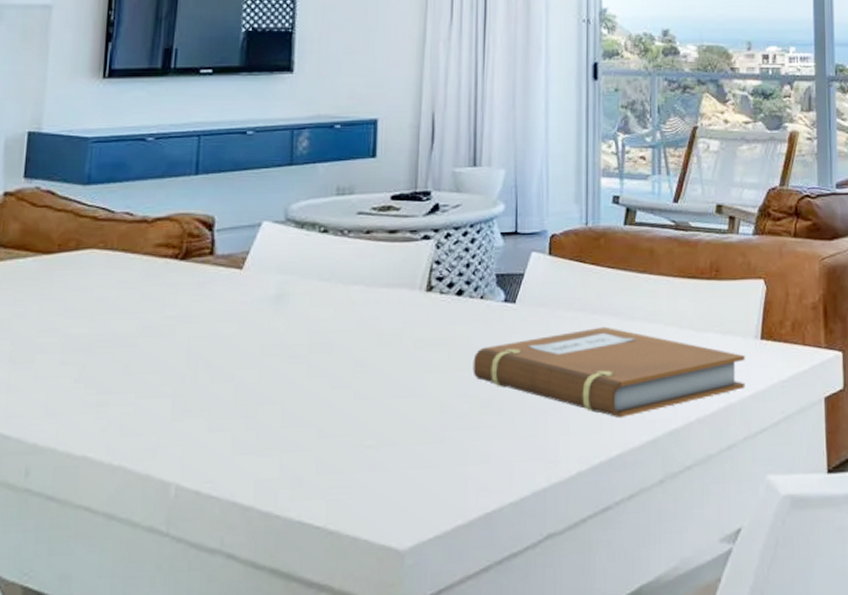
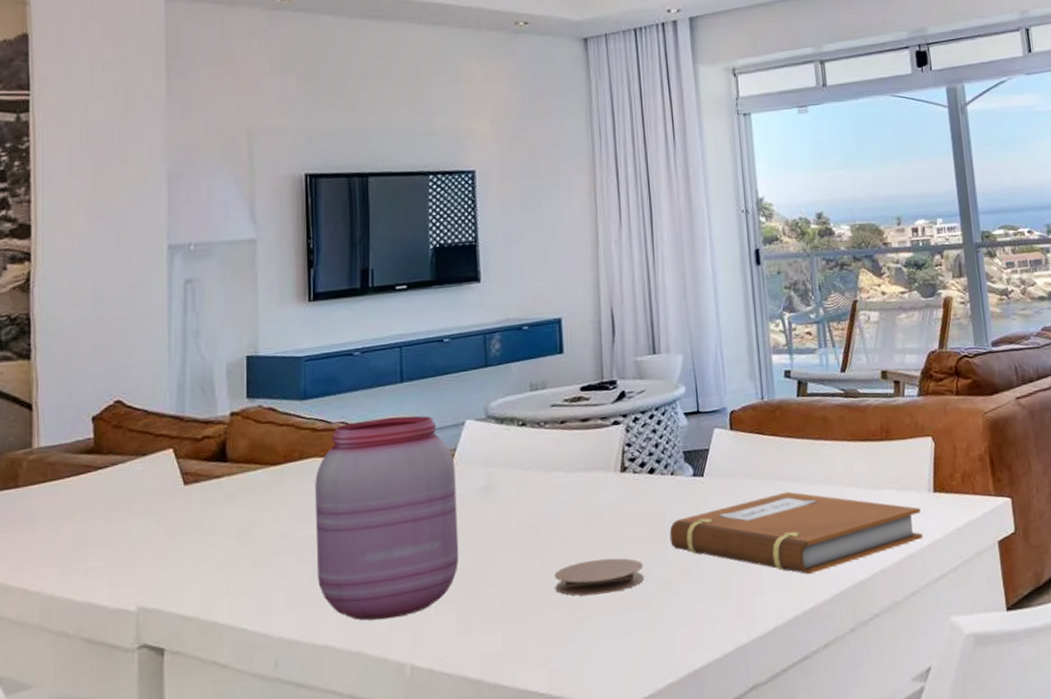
jar: none [82,212,246,433] -> present [315,416,459,621]
coaster: none [343,384,441,423] -> present [554,558,644,596]

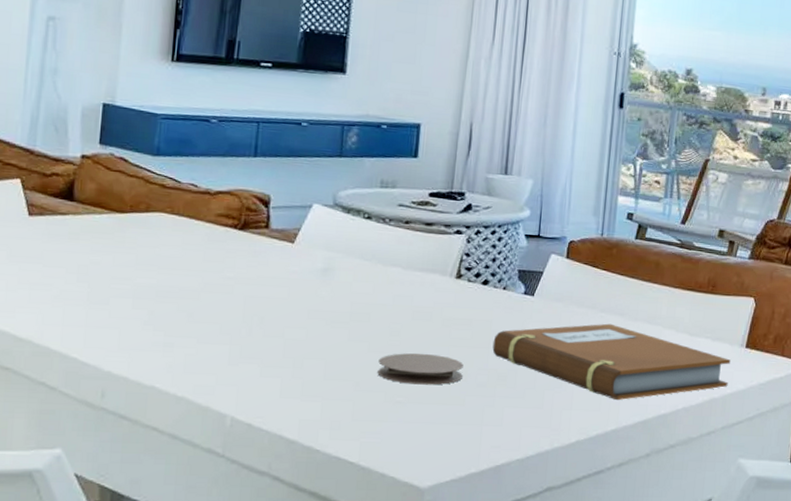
jar: present [315,416,459,621] -> none [151,186,298,373]

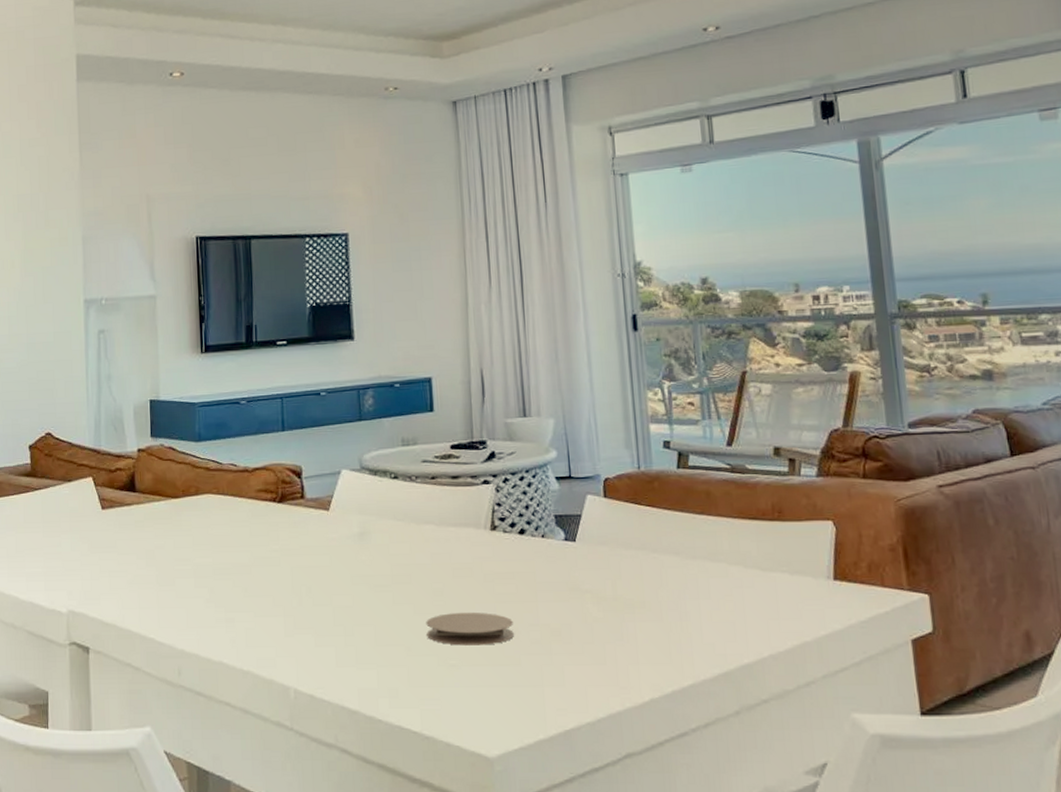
notebook: present [492,323,731,401] -> none [540,564,820,651]

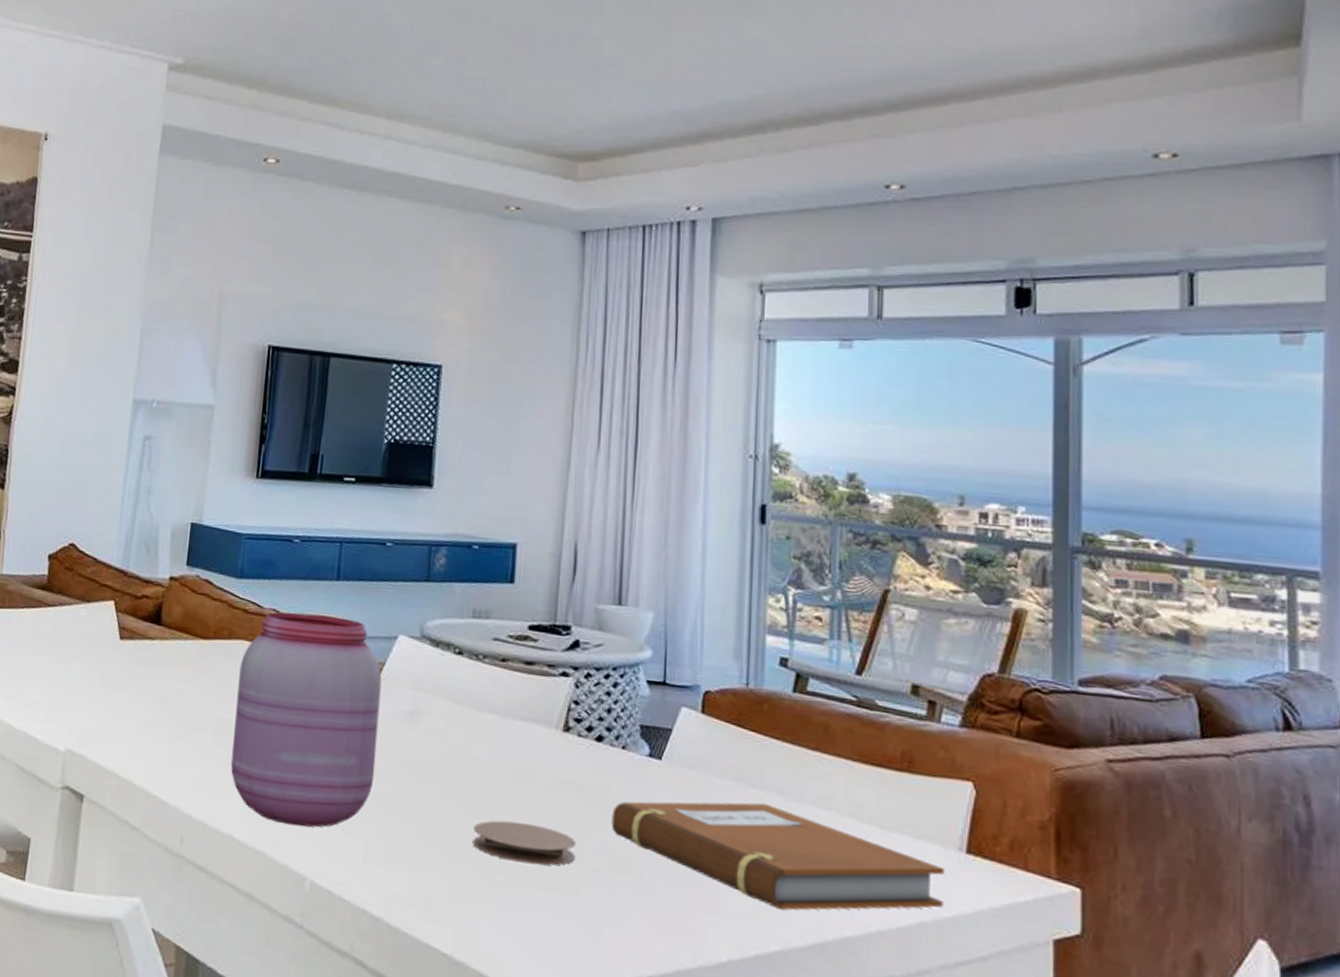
jar: none [209,462,337,645] -> present [230,612,382,828]
notebook: none [540,564,820,651] -> present [611,801,945,911]

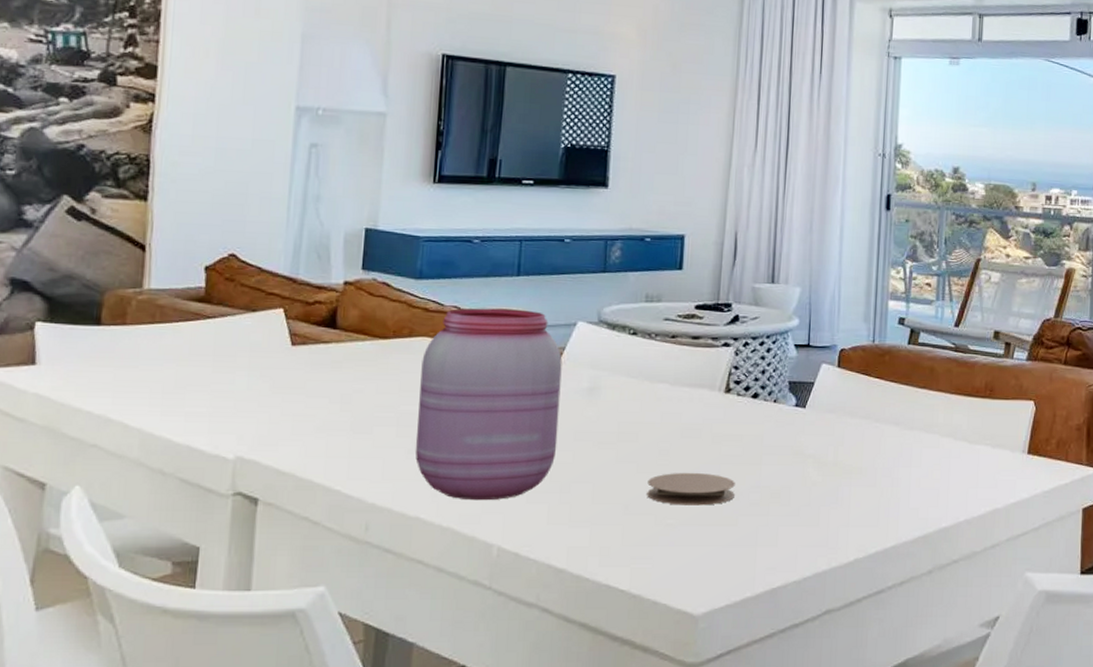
notebook: present [611,801,945,911] -> none [764,434,1012,515]

